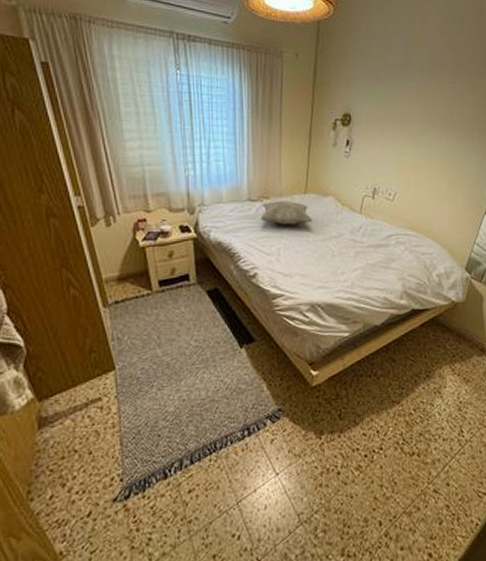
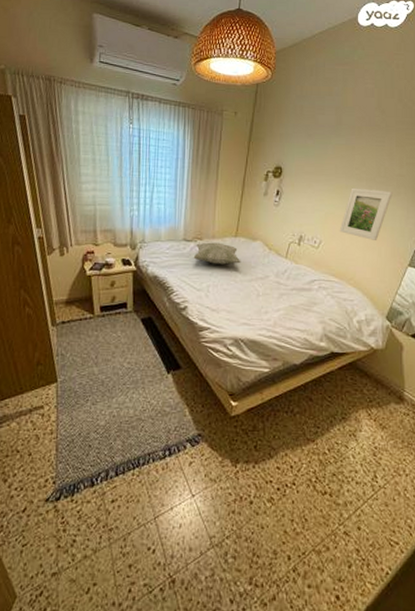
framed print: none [414,134,466,189] -> present [339,187,392,240]

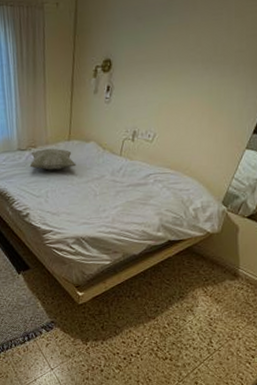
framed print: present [339,187,392,240] -> none [173,70,230,127]

